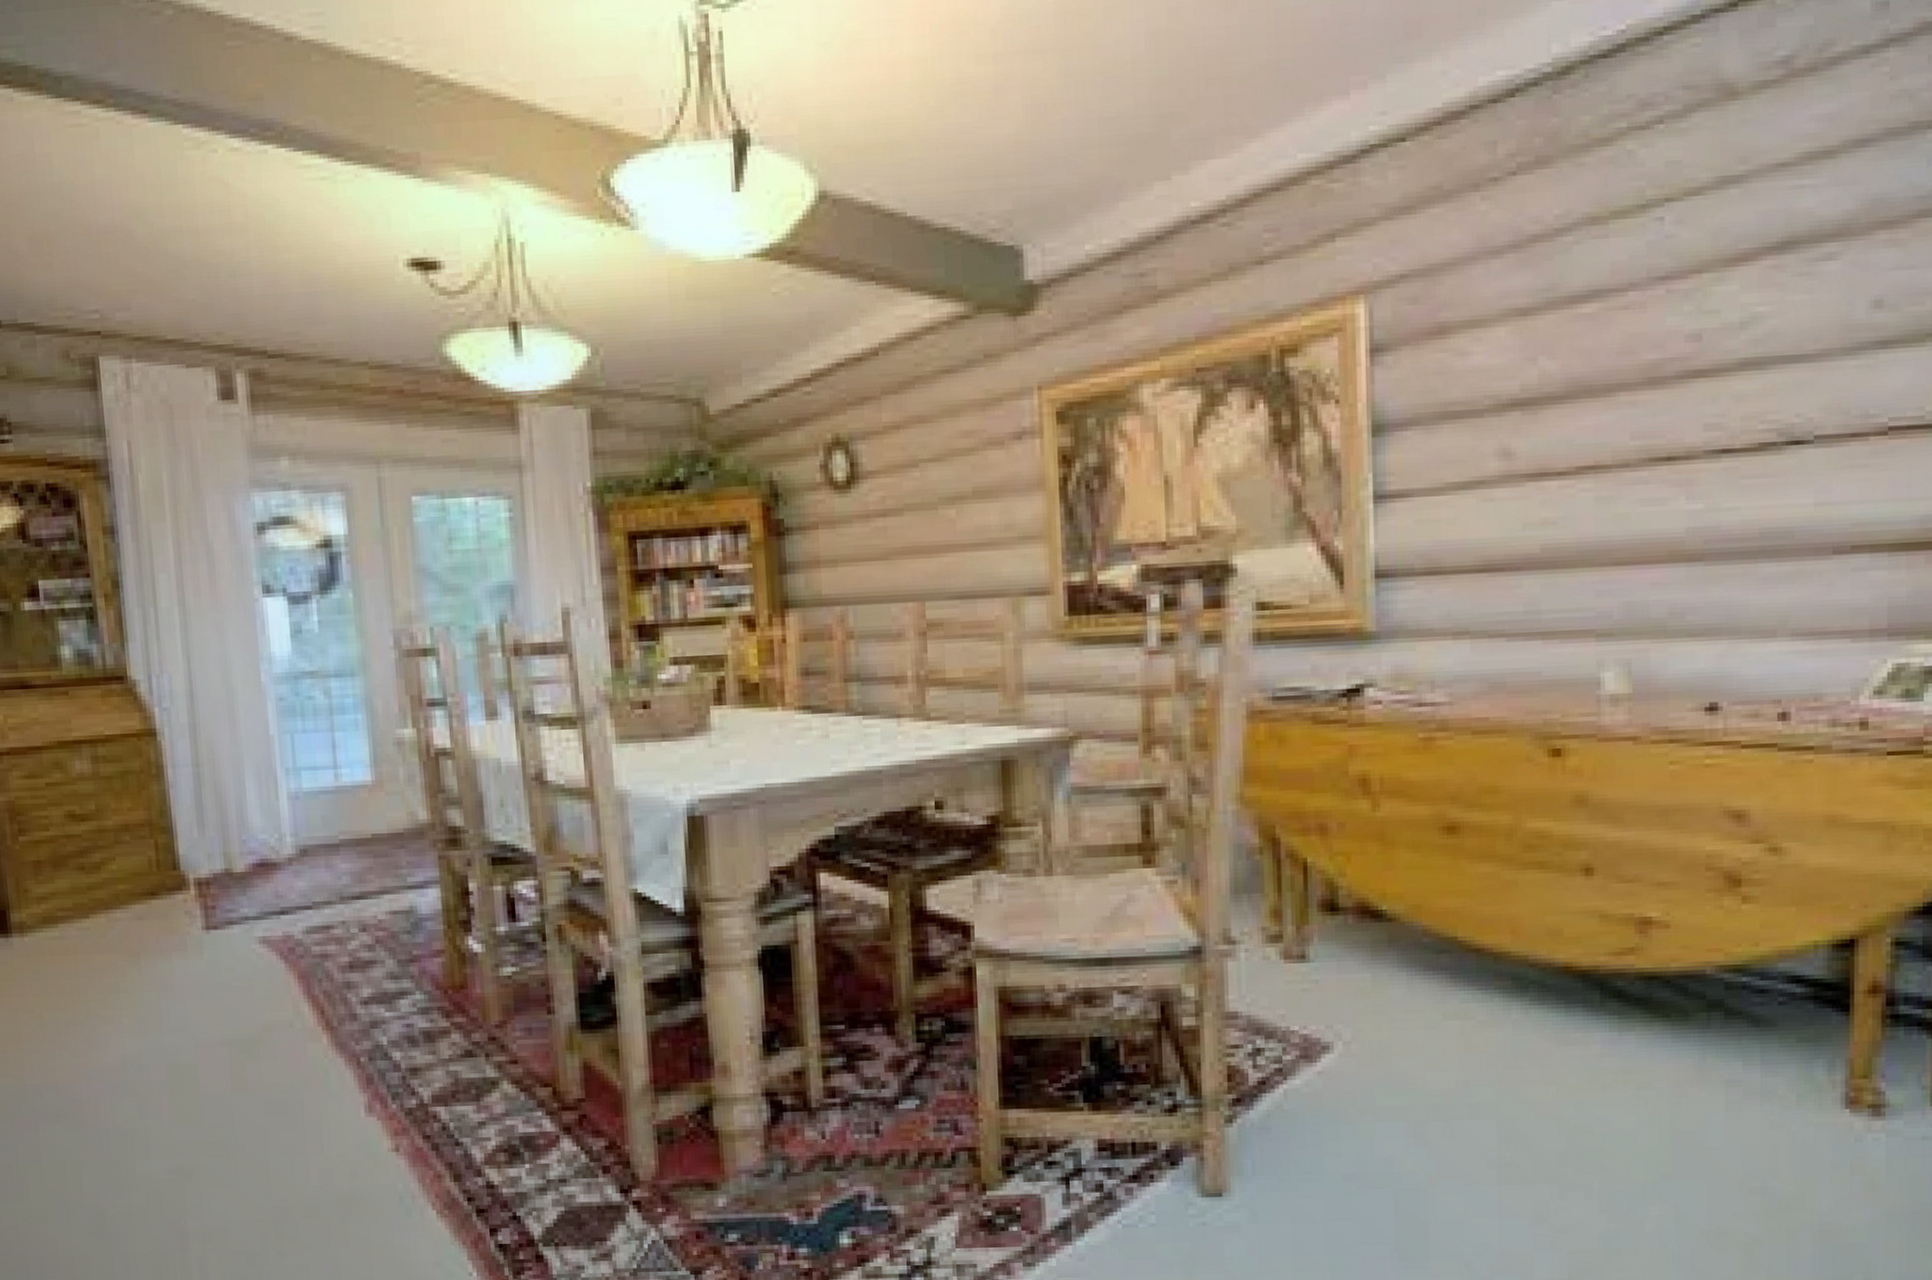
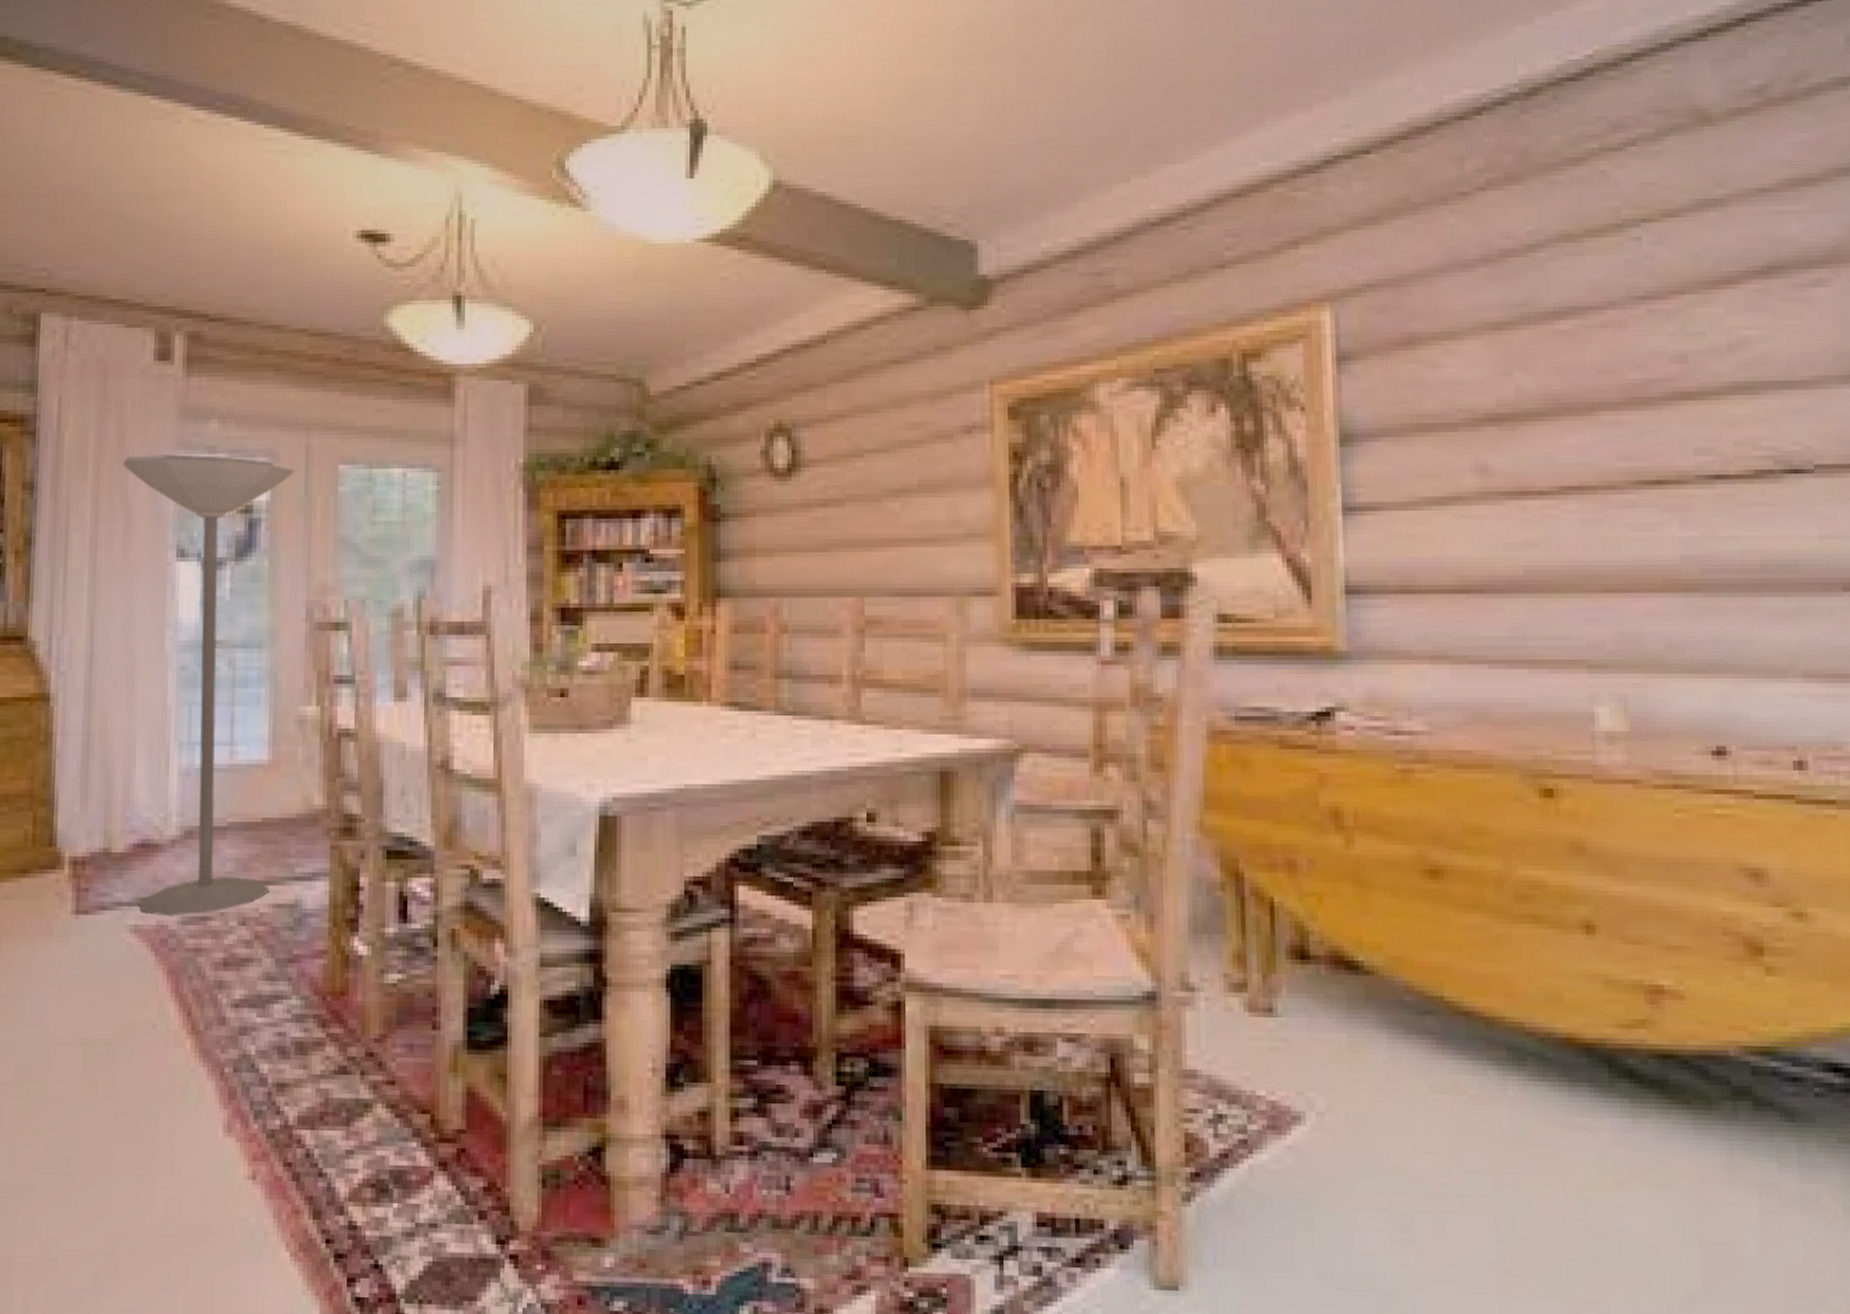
floor lamp: none [199,492,386,928] -> present [122,454,296,917]

